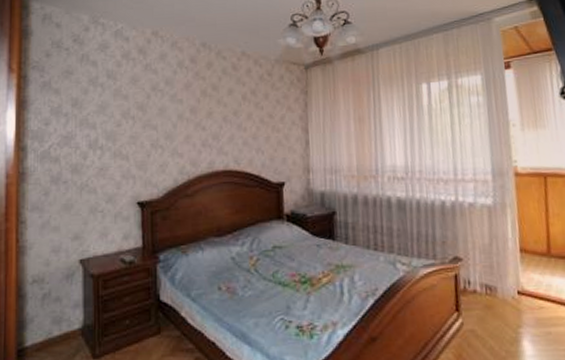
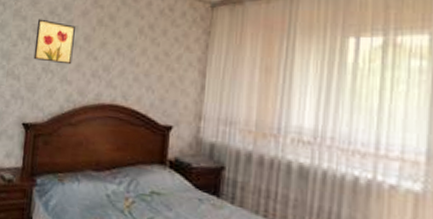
wall art: none [140,96,181,138] -> present [33,19,75,65]

